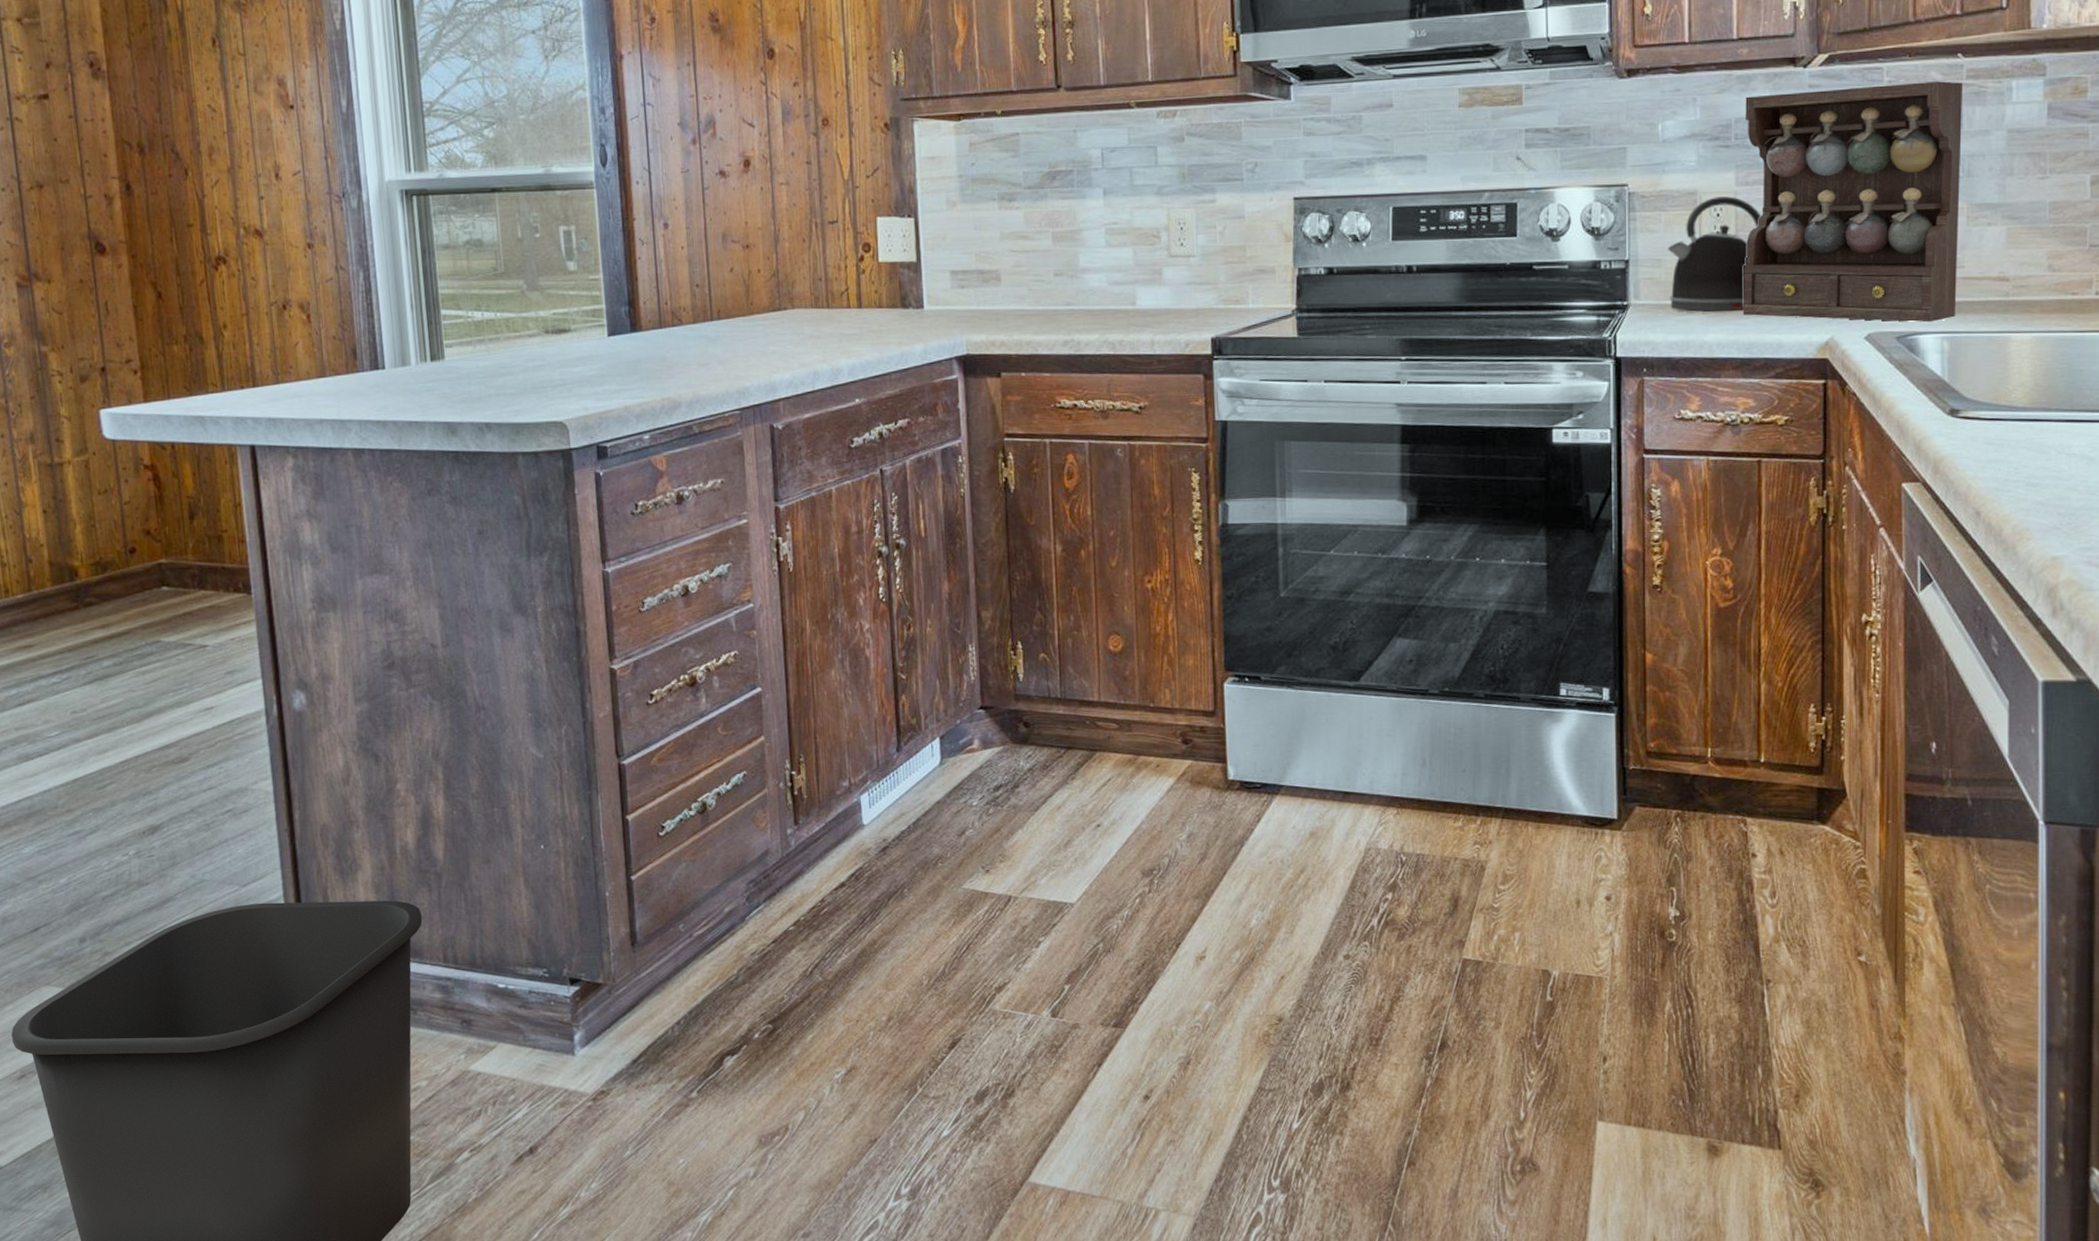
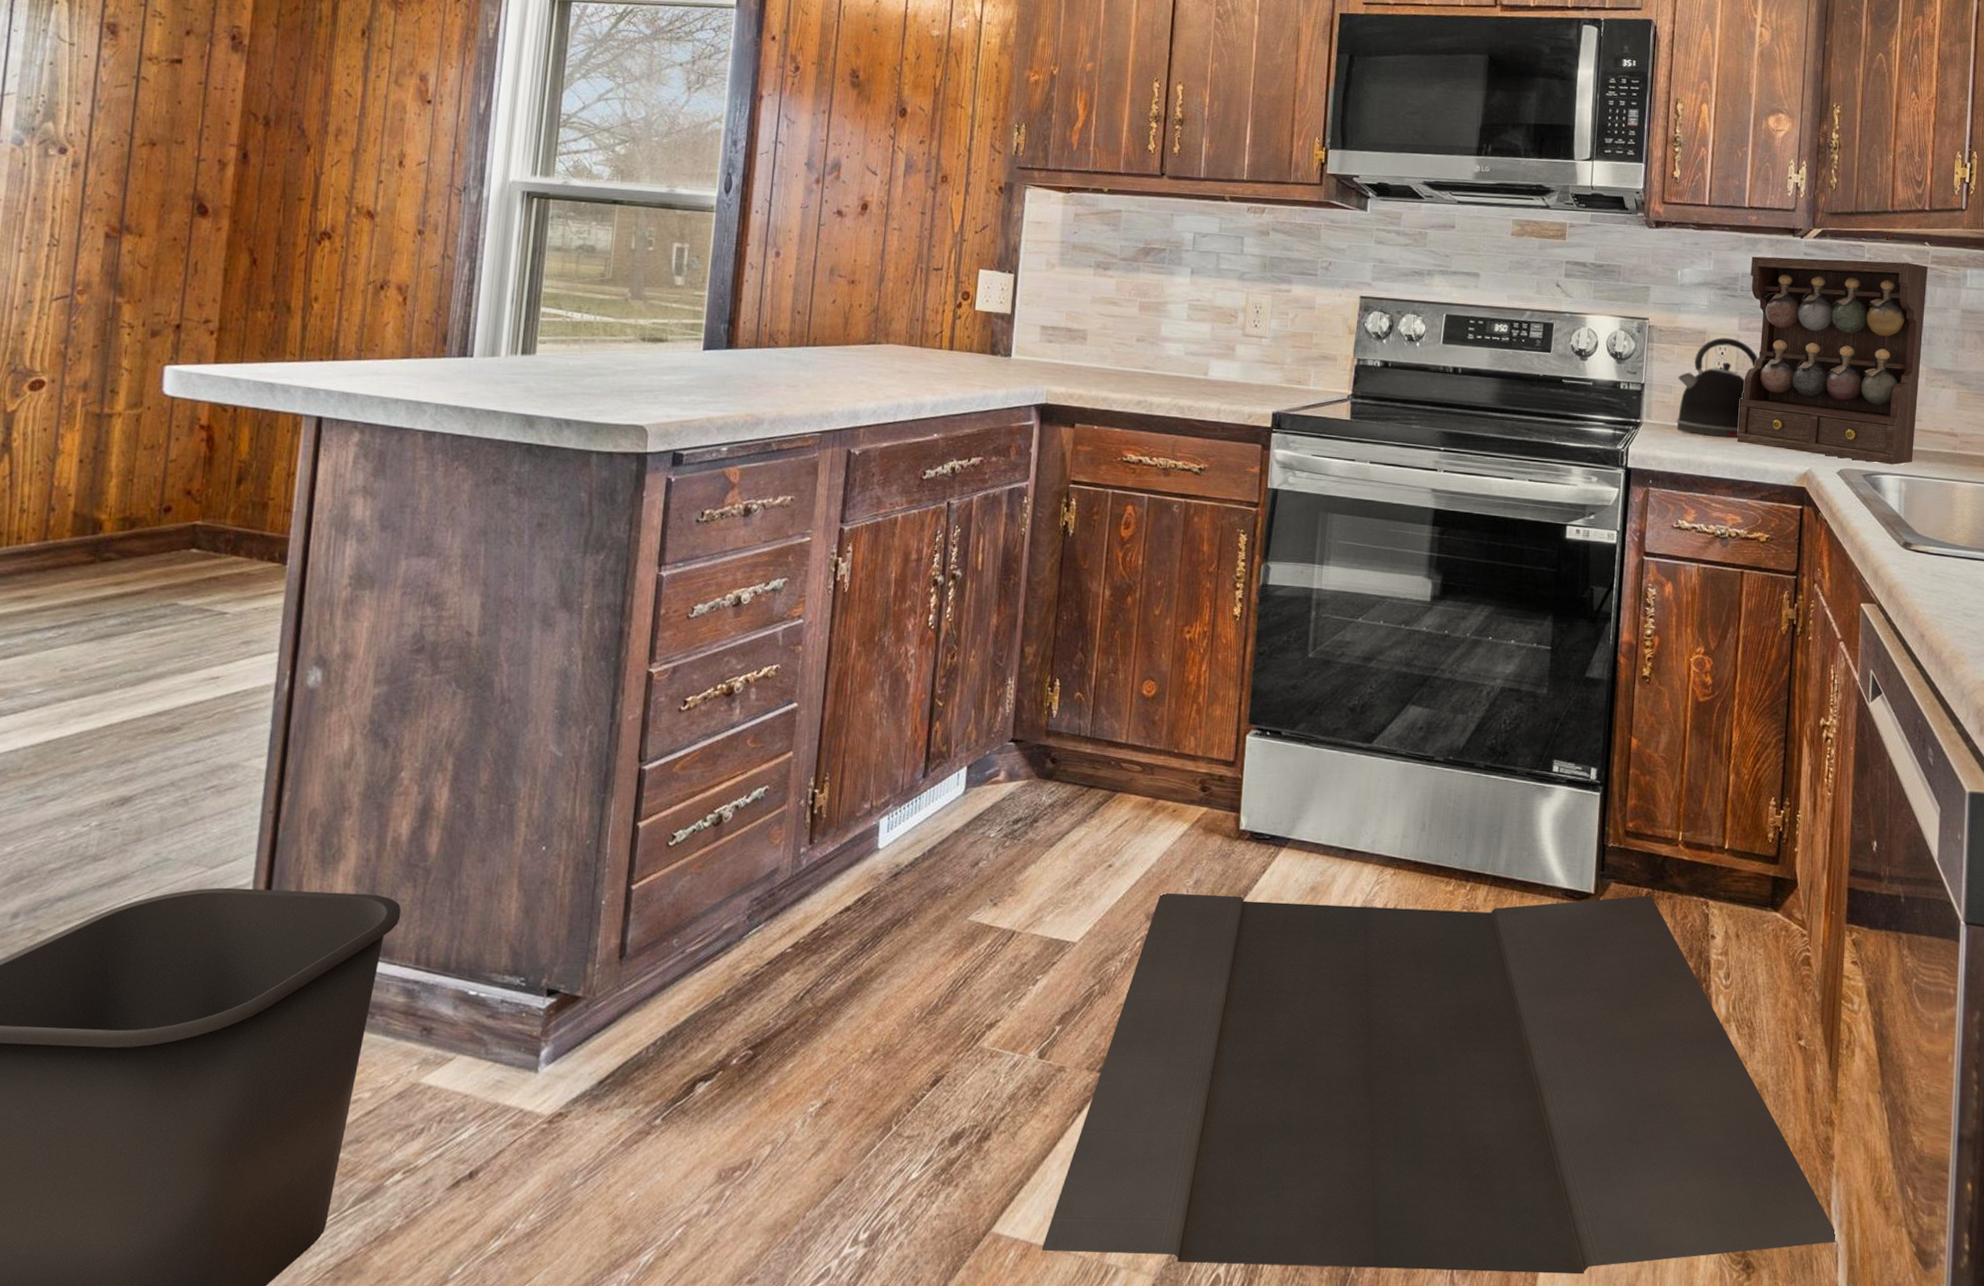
floor mat: none [1079,816,1914,1202] -> present [1041,893,1838,1275]

